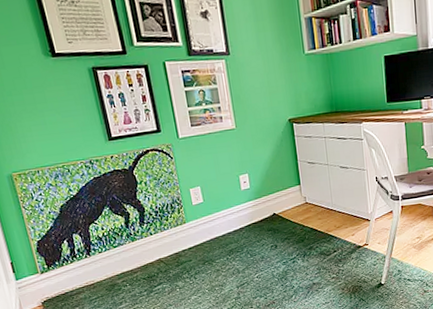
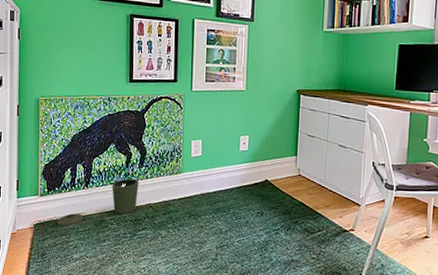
trash can: none [65,237,147,299] -> present [56,178,139,227]

